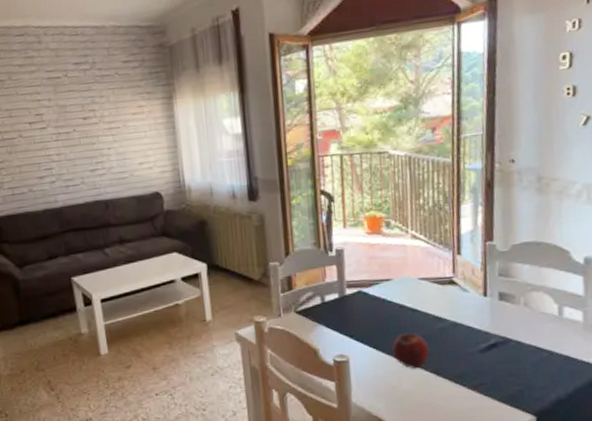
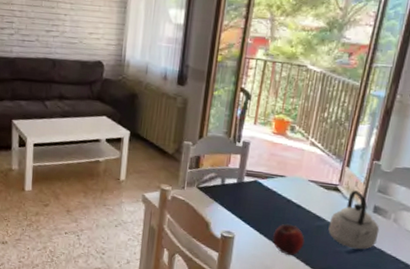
teapot: none [452,279,511,347] -> present [328,190,380,250]

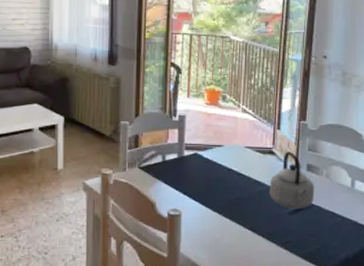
fruit: present [272,224,305,256] -> none [219,193,249,226]

